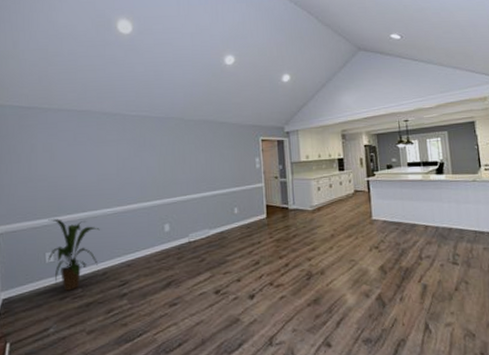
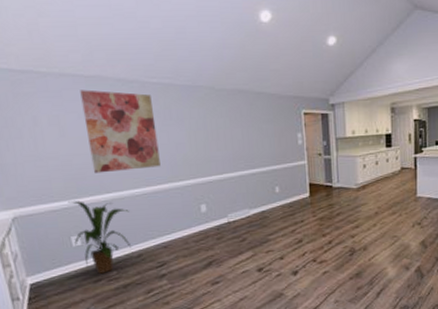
wall art: none [72,122,132,194] -> present [80,89,161,174]

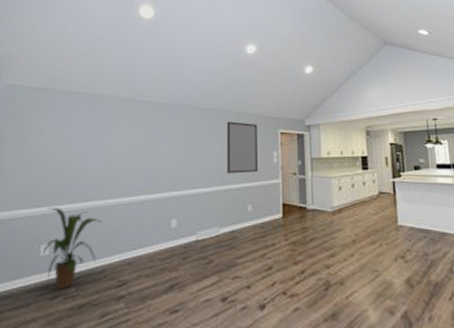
wall art: present [80,89,161,174] -> none [78,105,143,182]
home mirror: none [246,103,284,158] -> present [226,122,259,174]

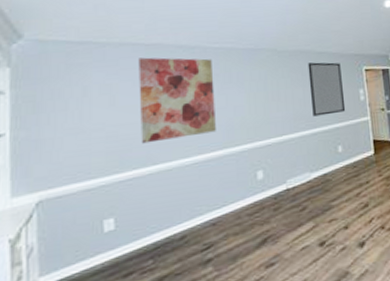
house plant: present [42,208,102,291] -> none [106,176,176,267]
wall art: none [78,105,143,182] -> present [138,57,216,144]

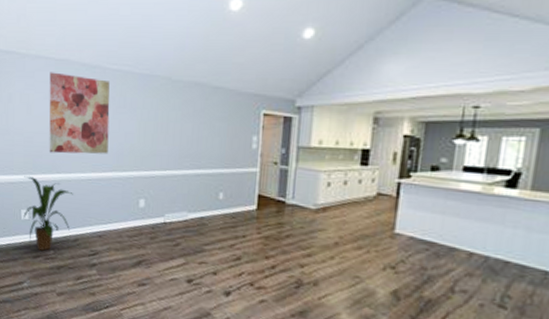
house plant: none [106,176,176,267] -> present [23,176,73,252]
home mirror: present [308,62,346,117] -> none [199,97,237,158]

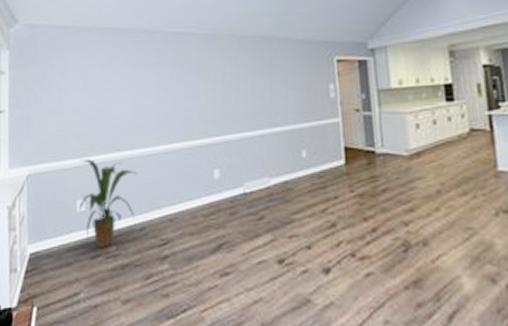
wall art: present [49,72,110,154] -> none [106,42,174,129]

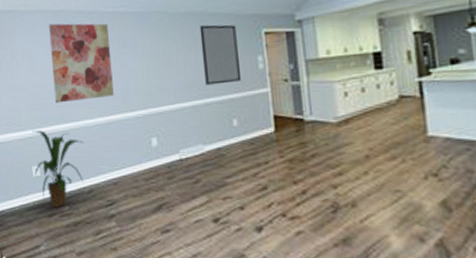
wall art: none [106,42,174,129] -> present [49,23,114,103]
home mirror: none [270,50,312,113] -> present [199,24,242,85]

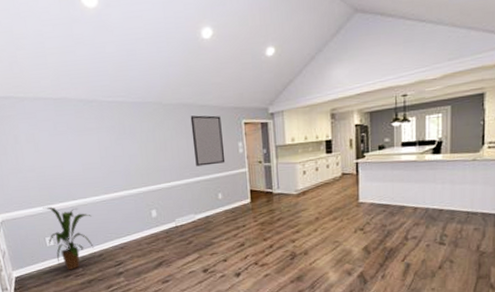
wall art: present [49,23,114,103] -> none [50,110,117,183]

